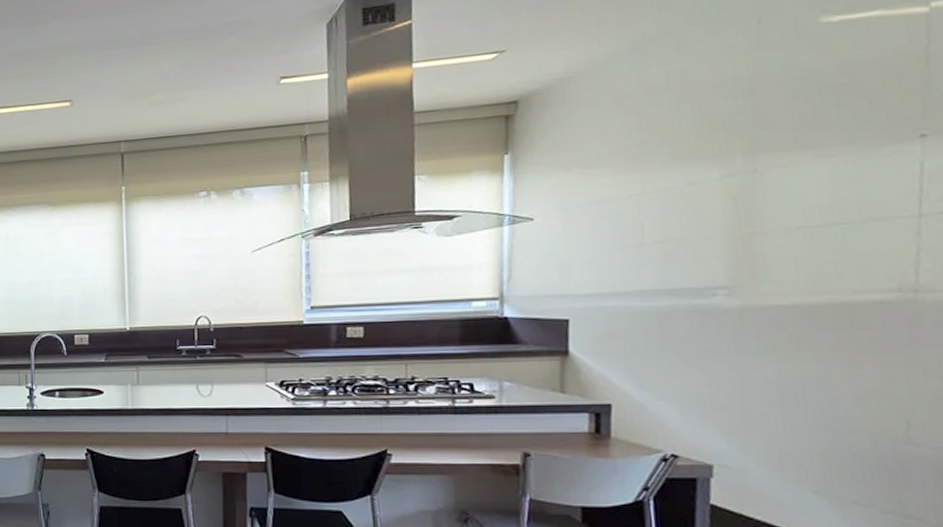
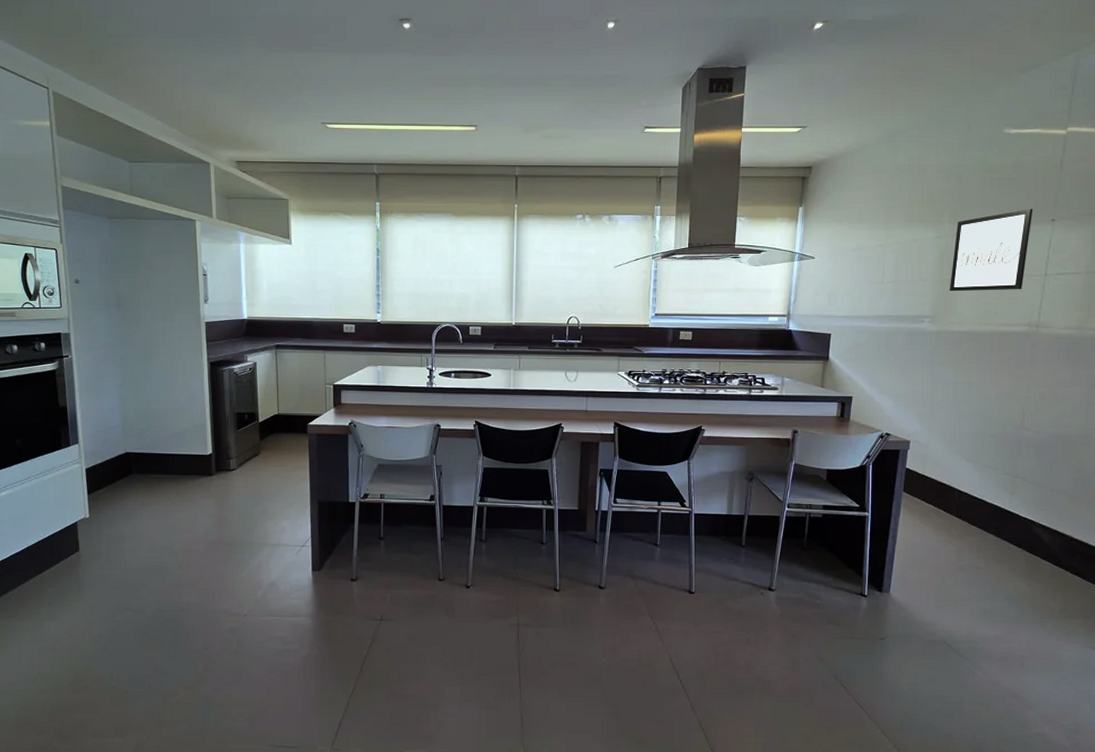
wall art: none [753,122,886,250] -> present [949,208,1033,292]

